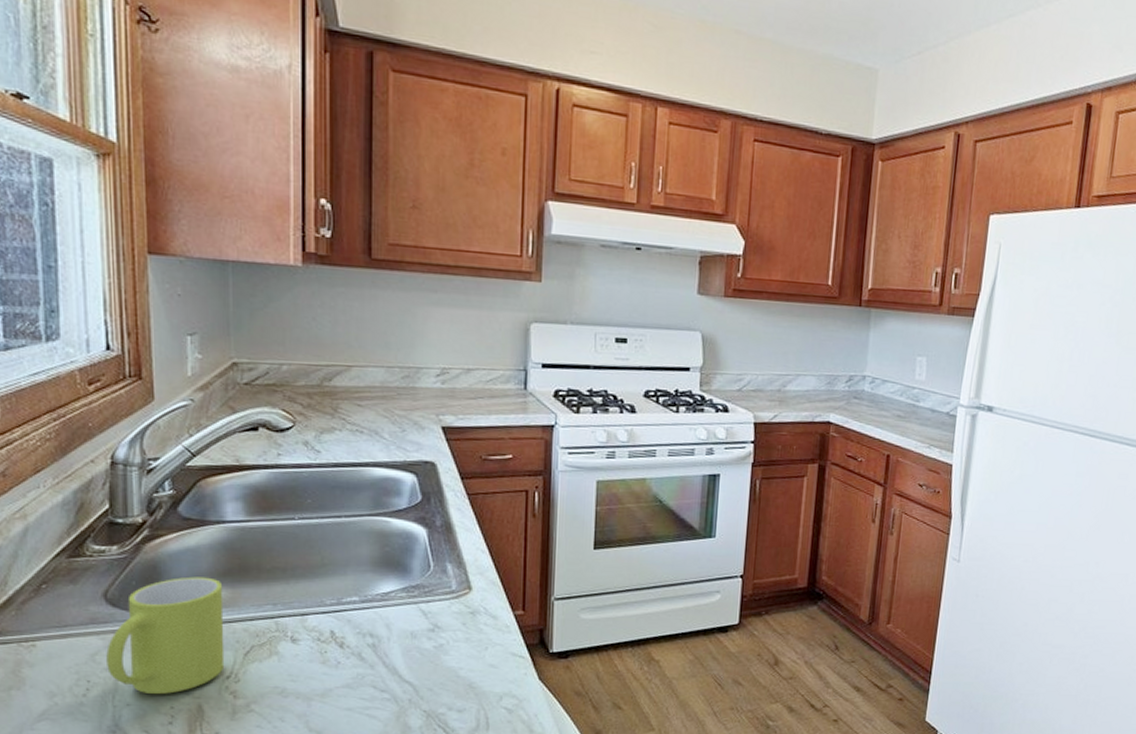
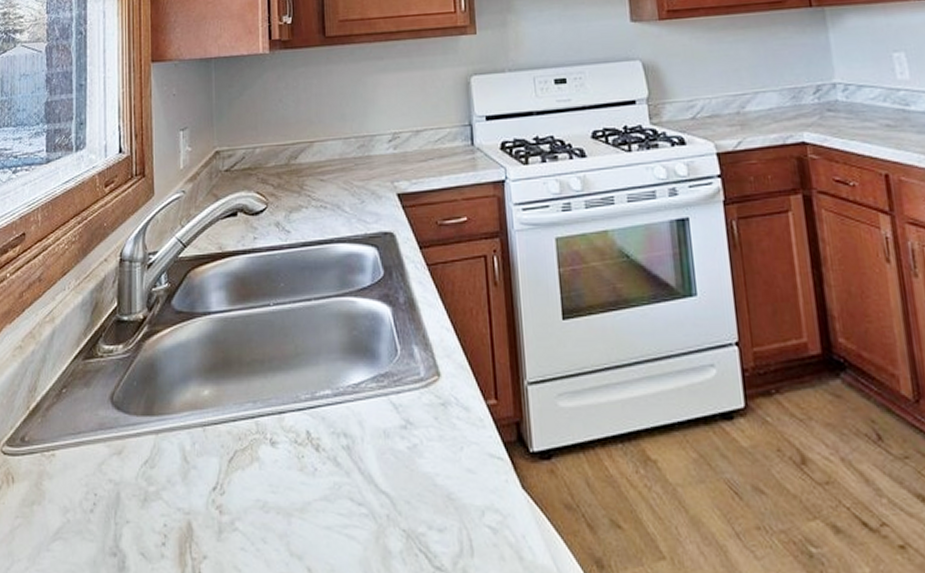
mug: present [106,576,225,695] -> none [111,374,211,510]

